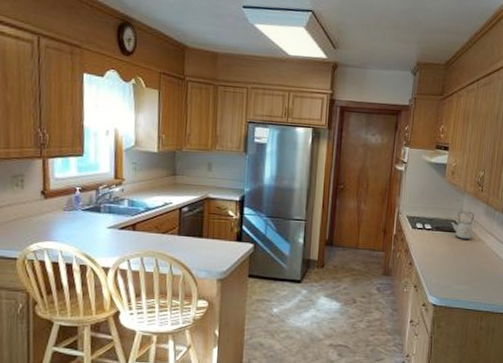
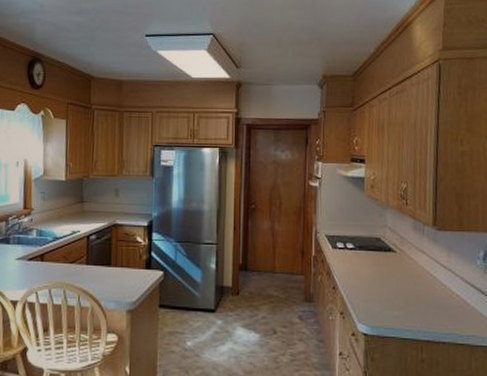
kettle: present [450,211,475,240] -> none [374,227,402,258]

